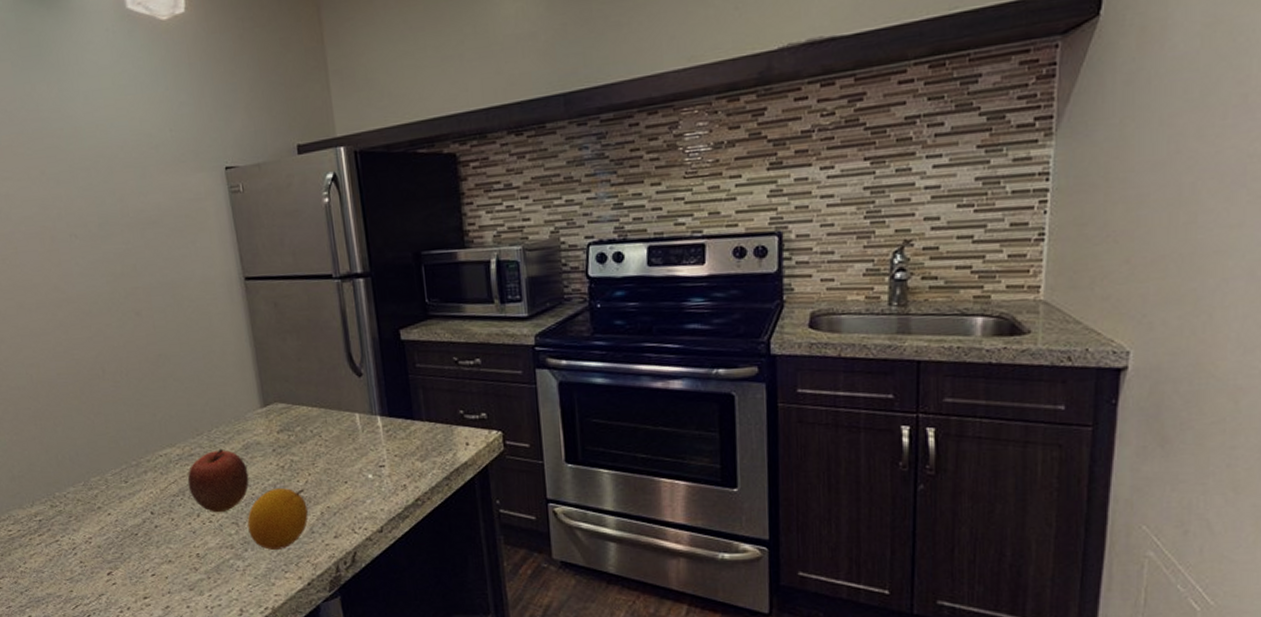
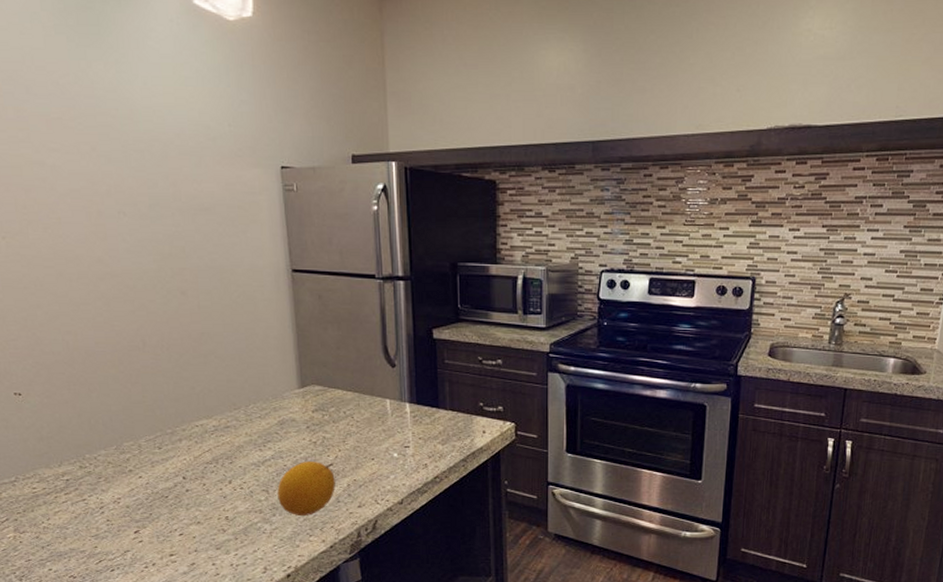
apple: present [187,448,249,513] -> none [221,422,282,481]

